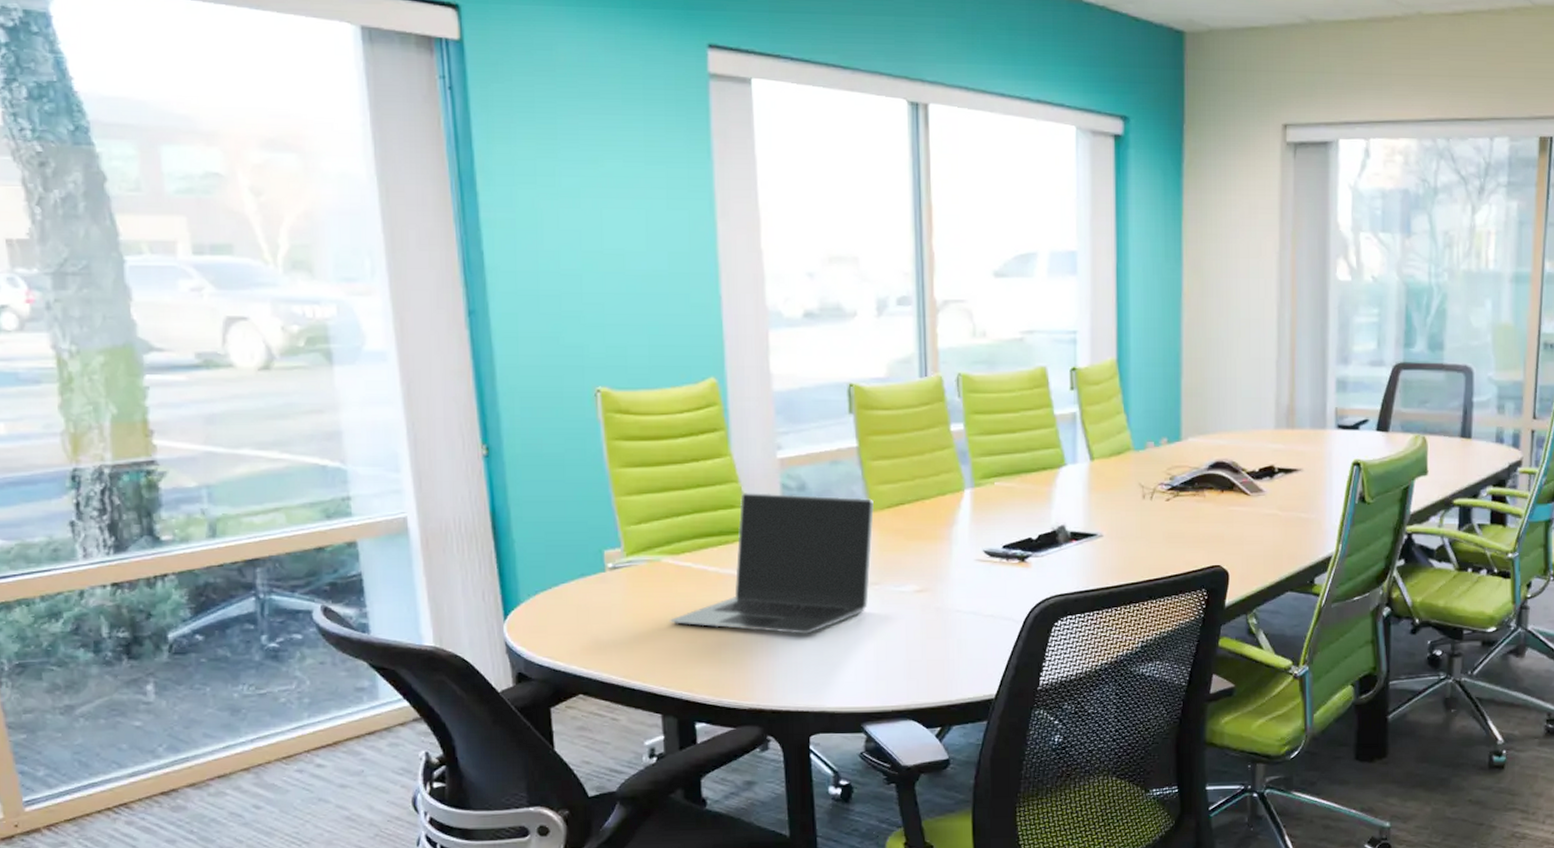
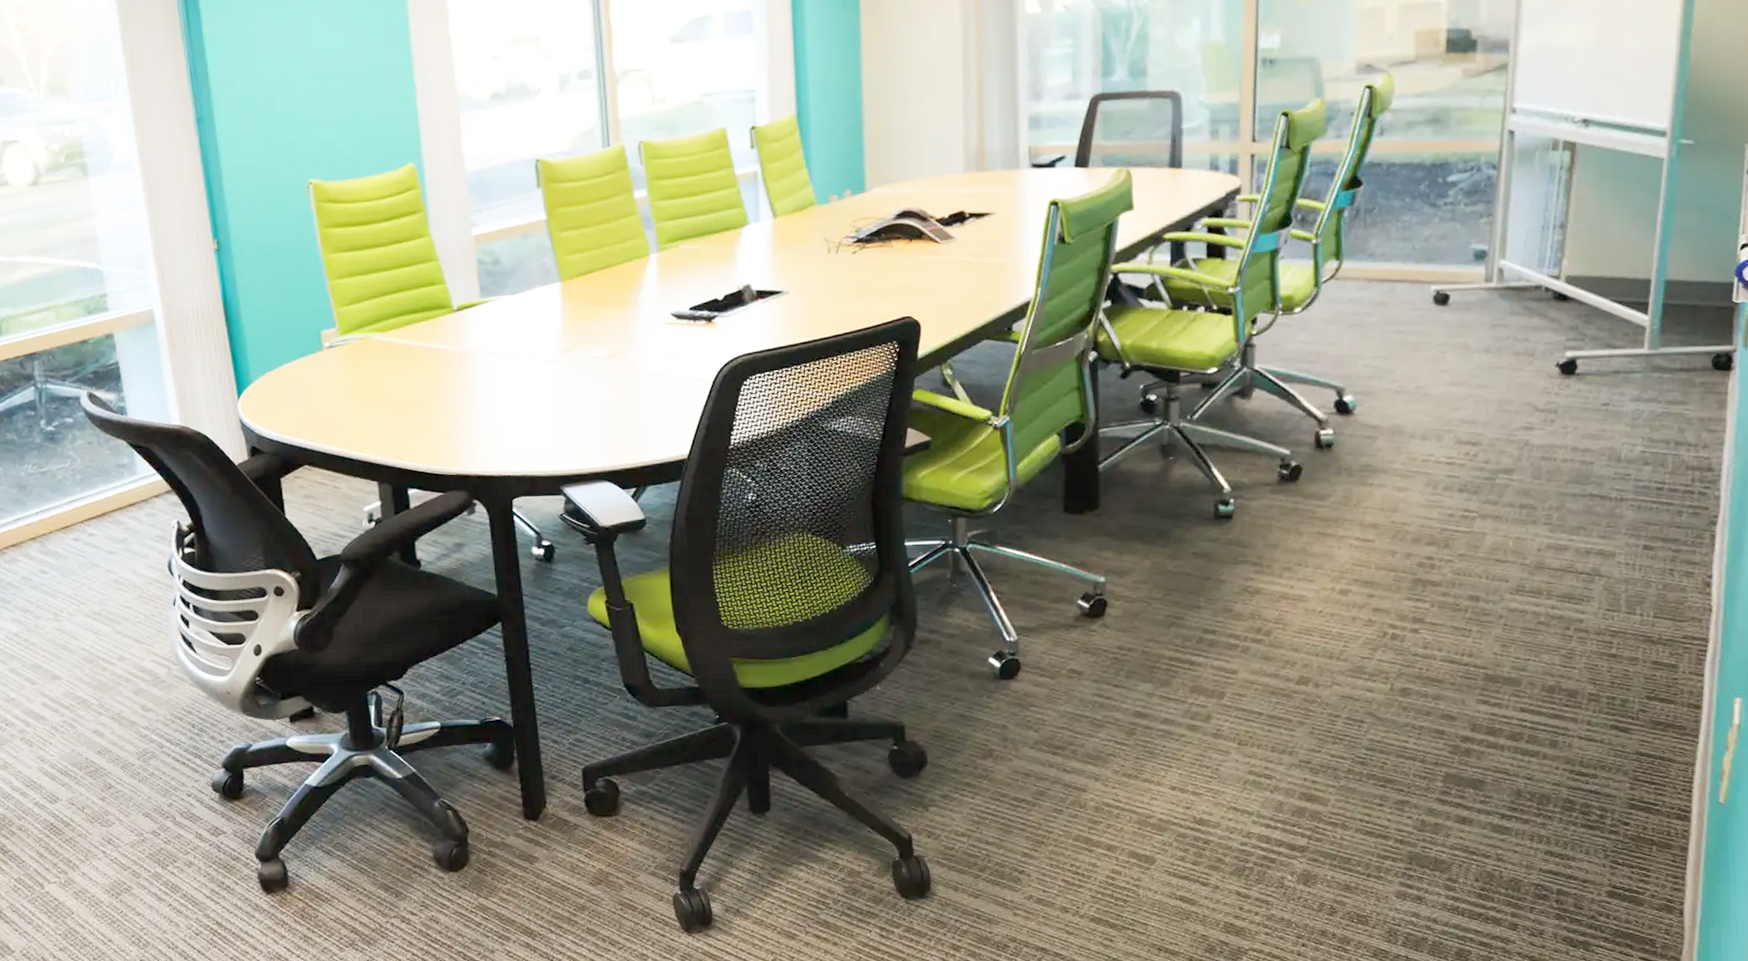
laptop: present [669,493,874,634] -> none [381,268,564,402]

